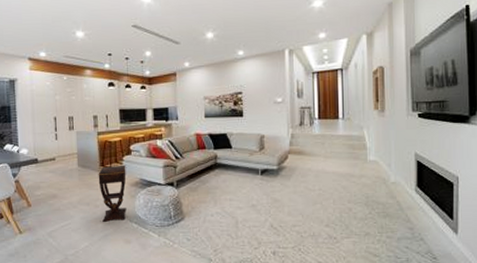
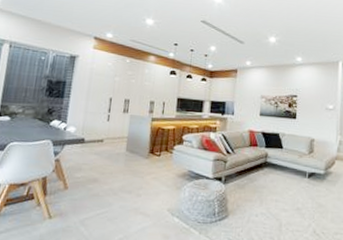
side table: present [98,166,127,222] -> none [142,153,176,213]

